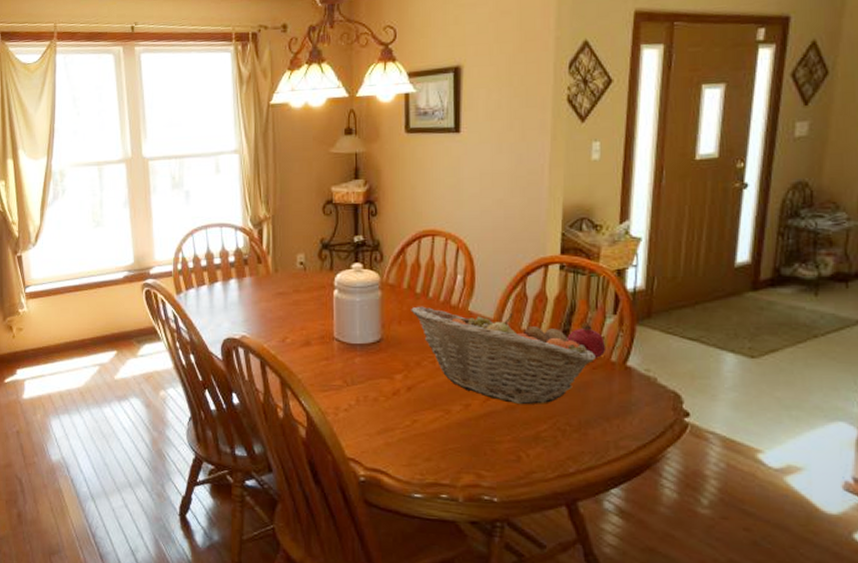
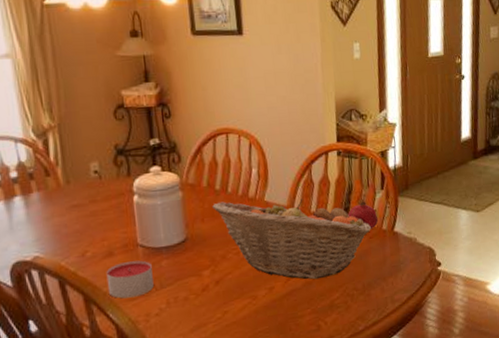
candle: none [302,353,345,389] -> present [106,260,154,299]

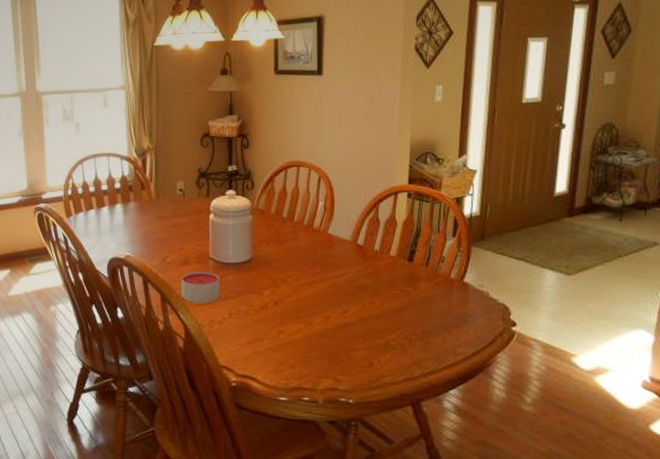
fruit basket: present [212,198,371,280] -> none [278,229,437,317]
fruit: present [348,202,378,229] -> none [413,247,445,275]

